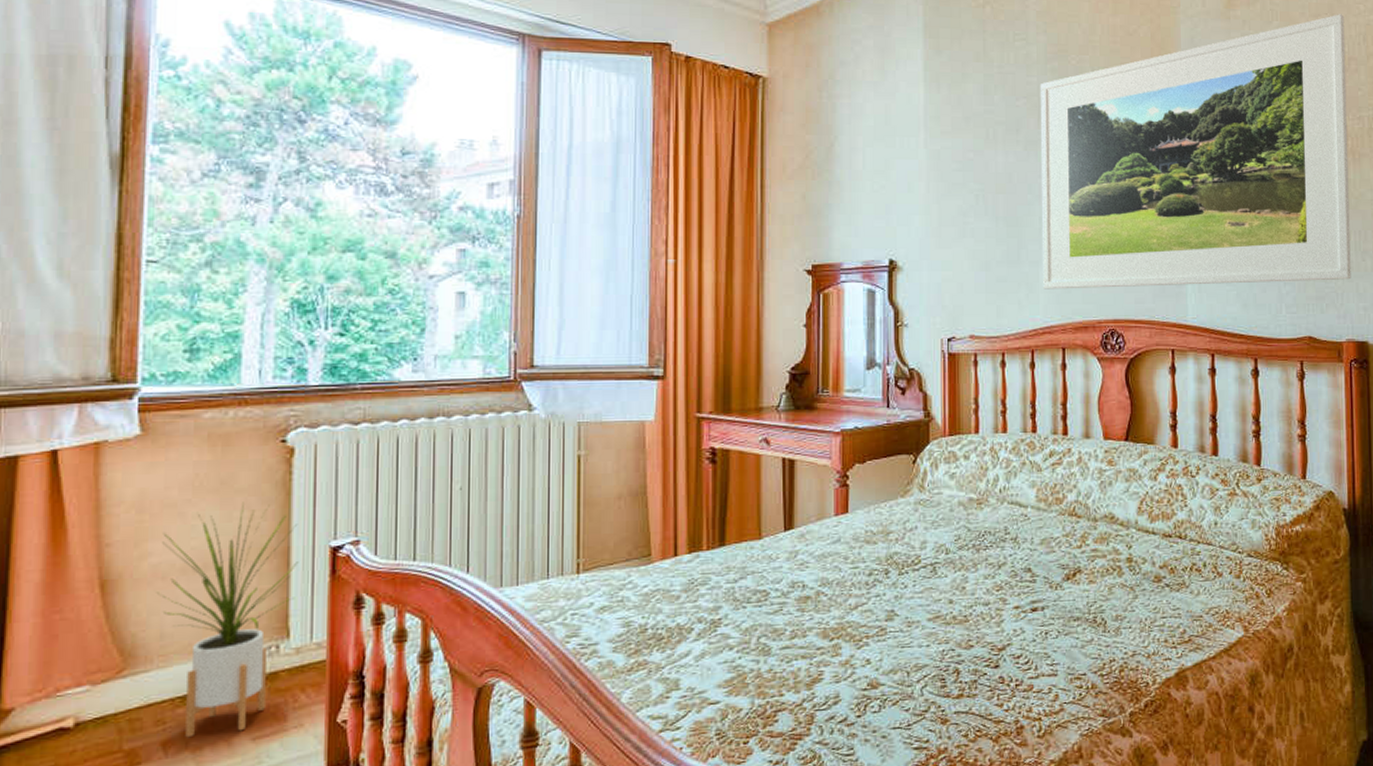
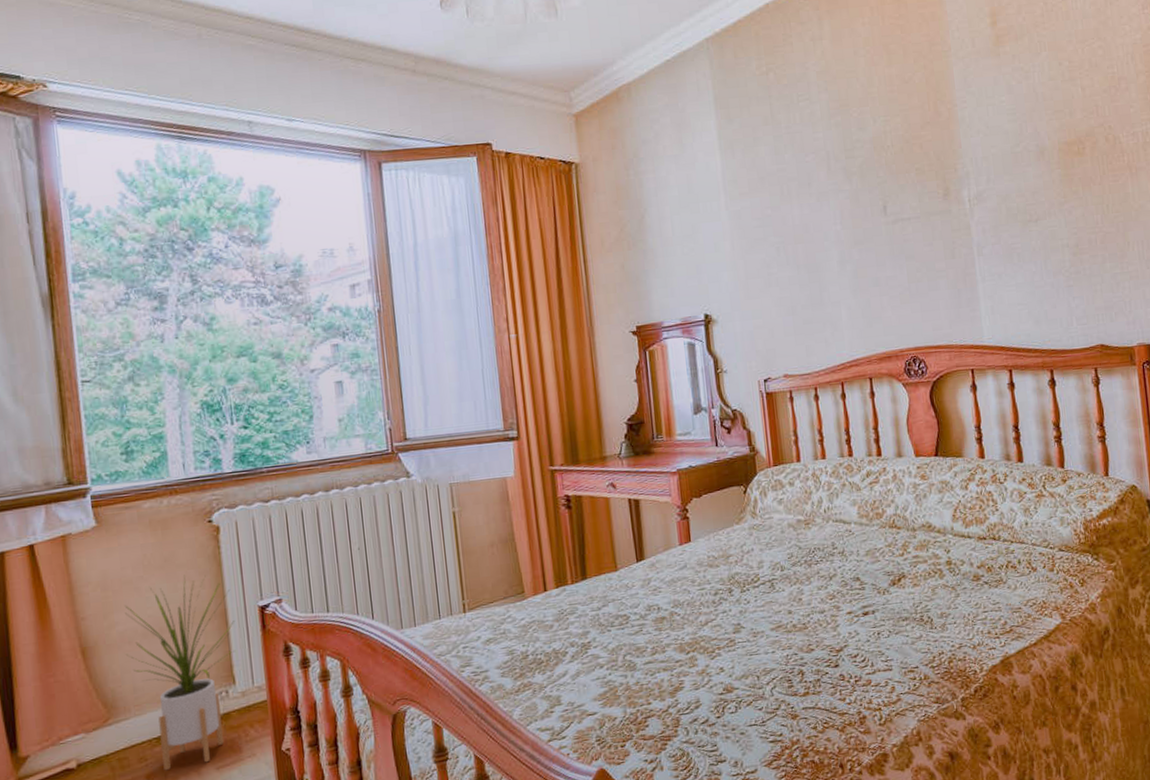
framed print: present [1040,14,1351,289] -> none [826,37,1138,327]

